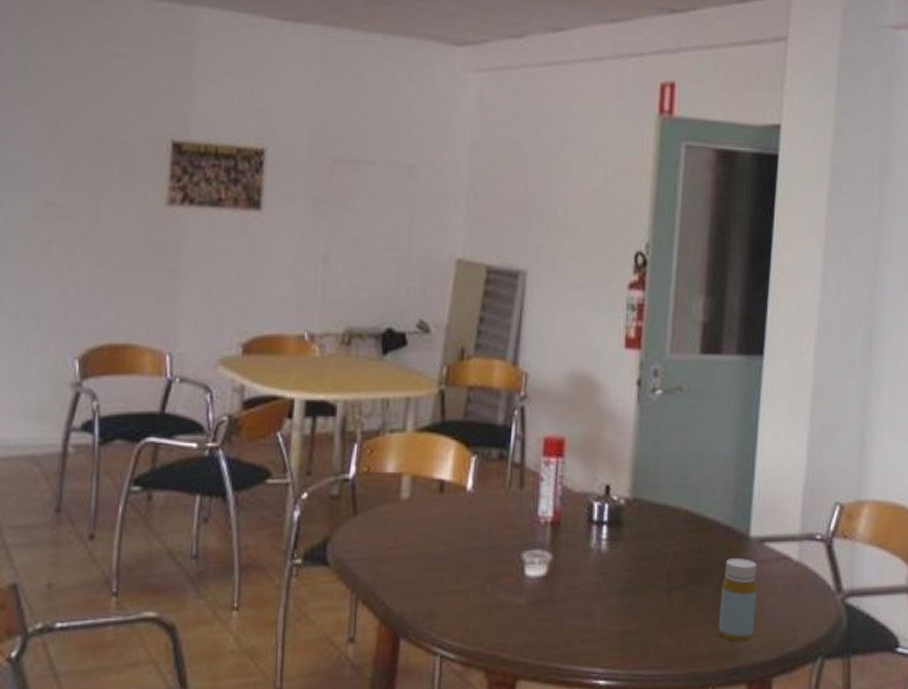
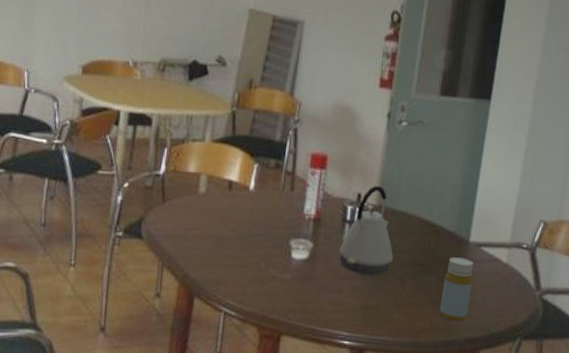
kettle: none [586,473,656,591] -> present [339,185,394,276]

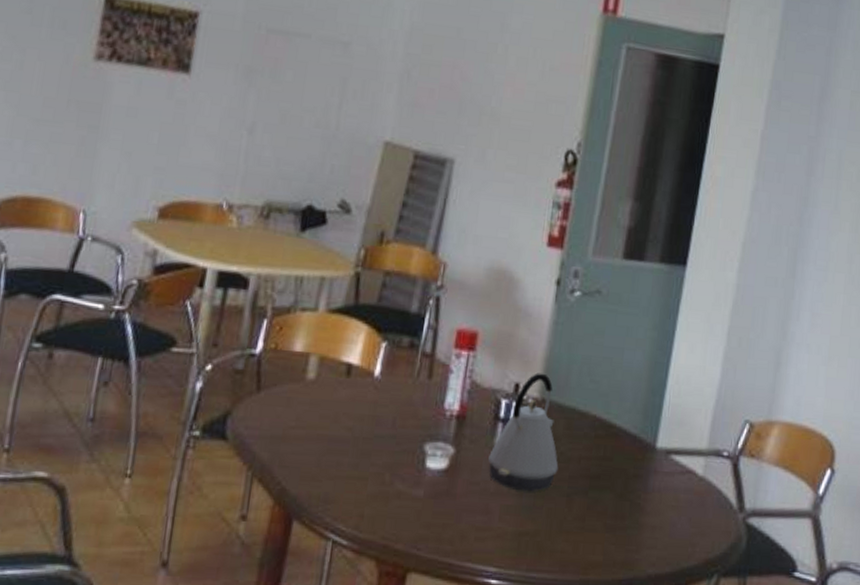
bottle: present [439,257,473,321] -> none [615,467,660,553]

